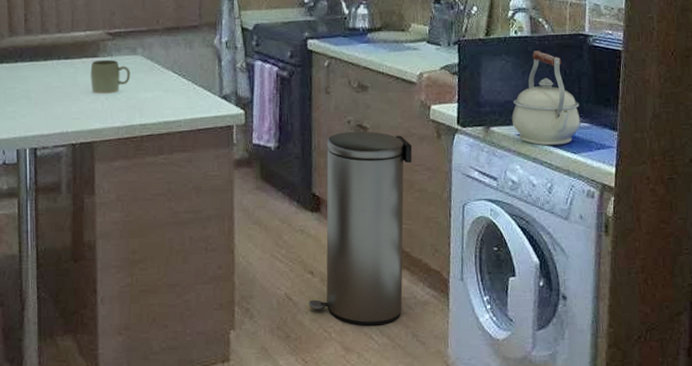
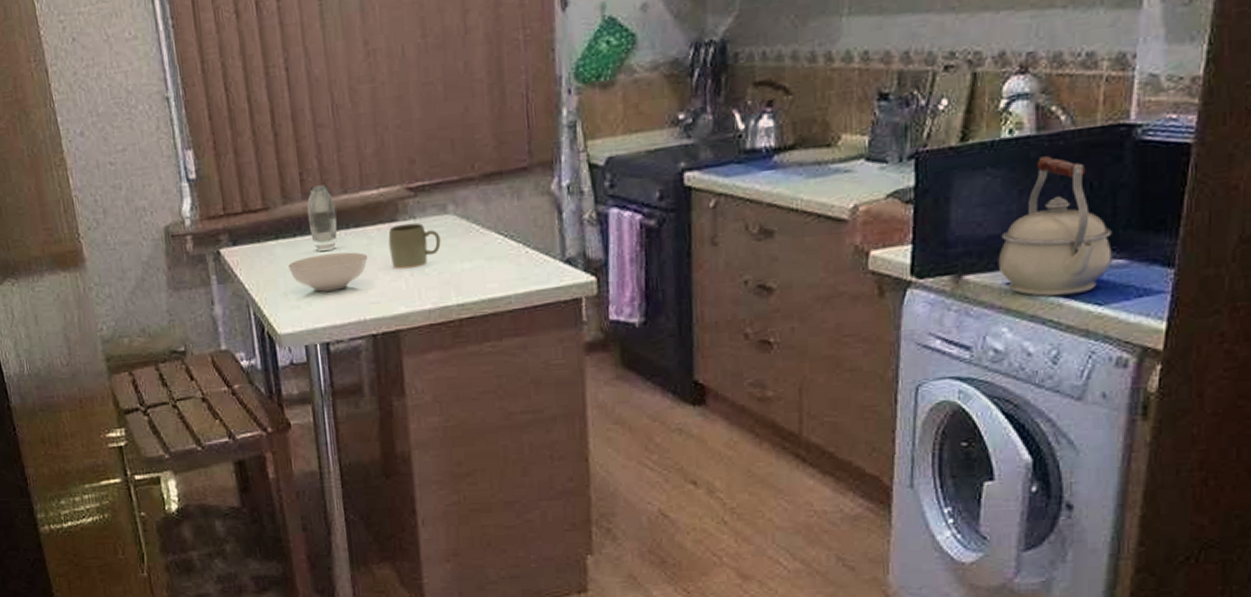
bowl: none [9,78,73,107] -> present [288,252,368,292]
vase: none [28,25,51,75] -> present [306,185,338,251]
pedal bin: present [309,131,412,326] -> none [691,293,840,548]

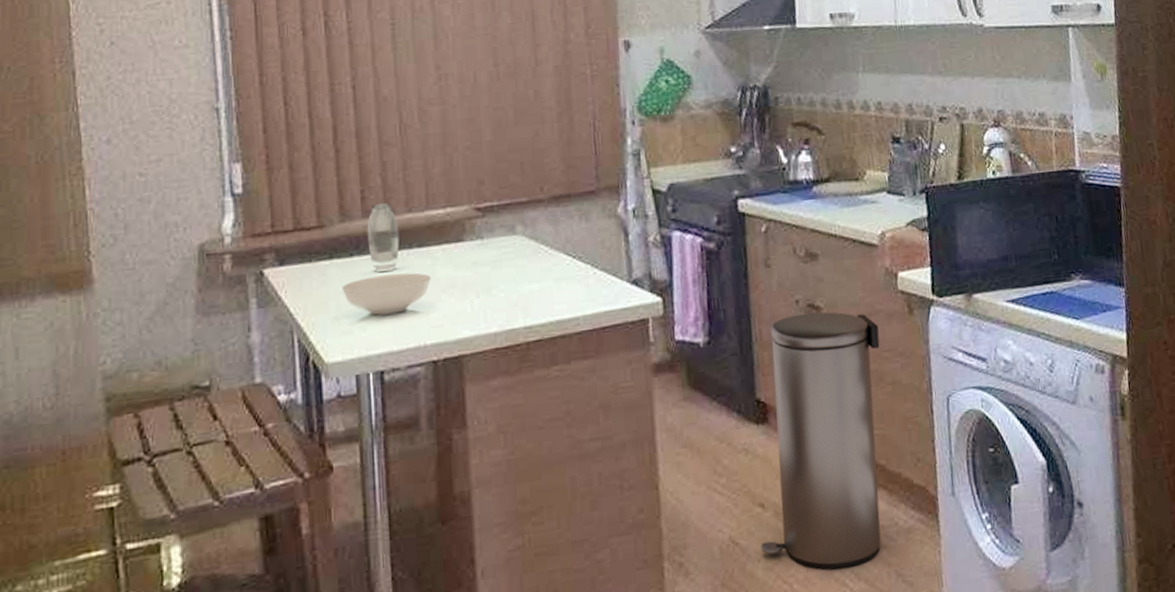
mug: present [388,223,441,269] -> none [454,243,509,291]
pedal bin: none [691,293,840,548] -> present [761,312,881,570]
kettle: present [998,156,1112,297] -> none [997,194,1080,312]

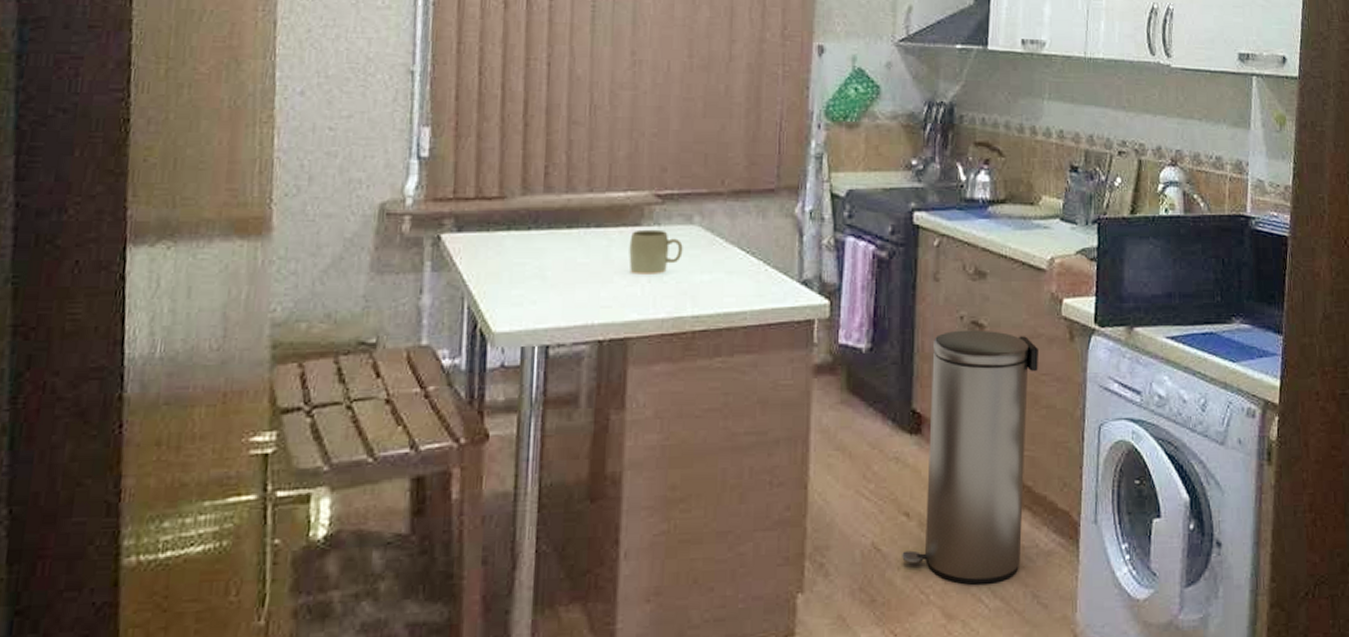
bowl: present [342,272,431,316] -> none [516,252,605,290]
vase: present [367,203,400,272] -> none [546,181,579,247]
mug: none [454,243,509,291] -> present [628,229,683,274]

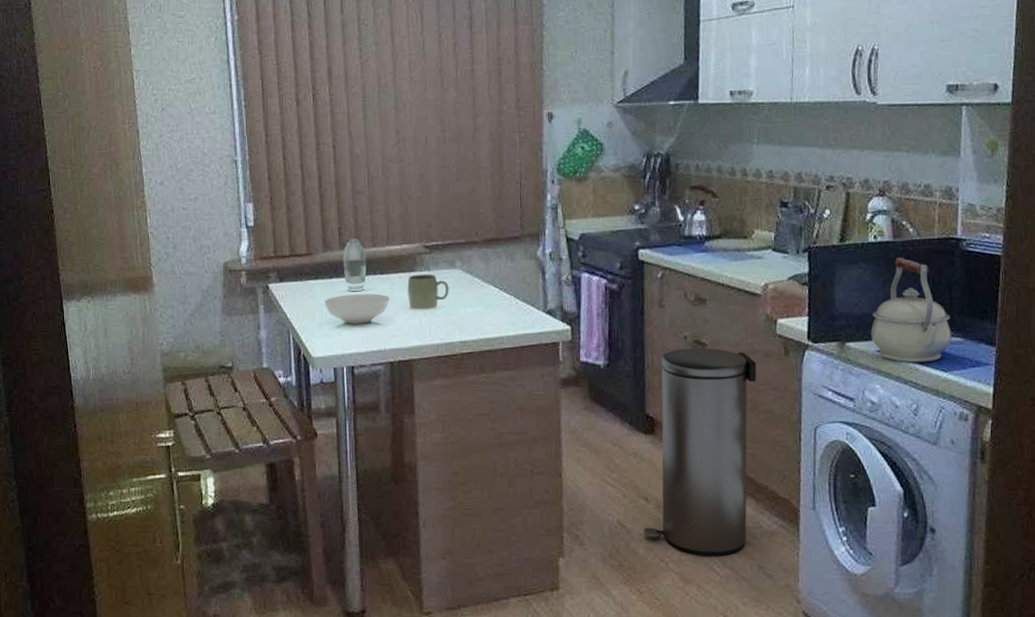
bowl: none [516,252,605,290] -> present [324,293,390,324]
vase: none [546,181,579,247] -> present [343,238,367,291]
kettle: none [1159,234,1240,352] -> present [870,257,952,363]

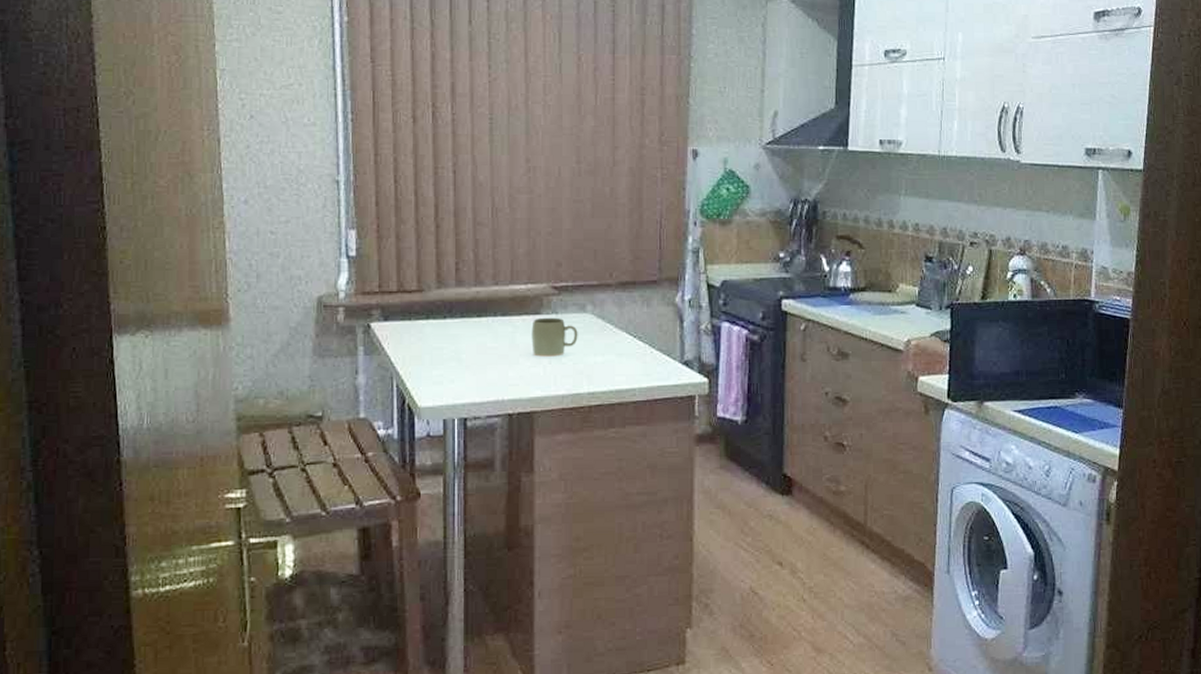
bowl: present [324,293,390,324] -> none [436,337,511,371]
vase: present [343,238,367,291] -> none [459,275,486,334]
pedal bin: present [643,347,757,556] -> none [776,404,896,624]
kettle: present [870,257,952,363] -> none [1008,317,1083,424]

